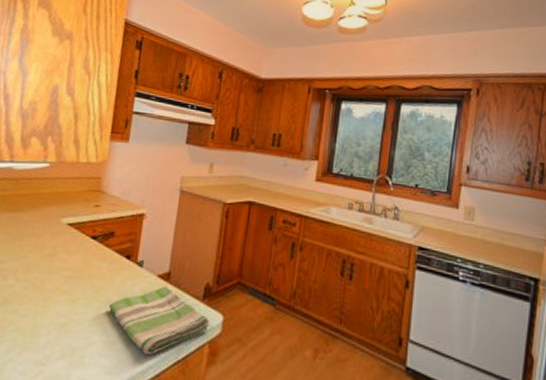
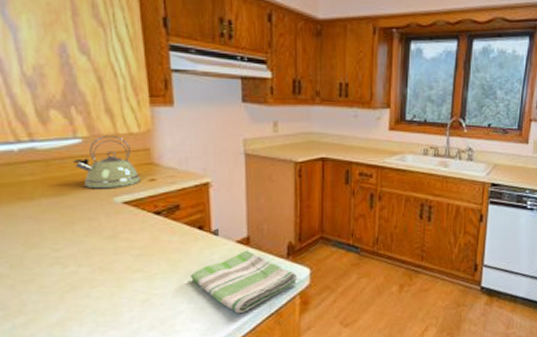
kettle: none [38,162,88,210] -> present [73,135,141,189]

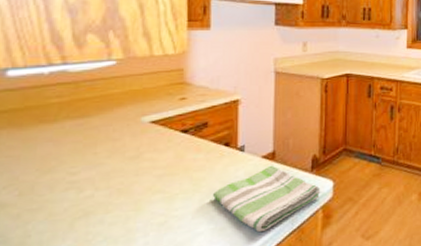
kettle: present [73,135,141,189] -> none [104,56,171,110]

